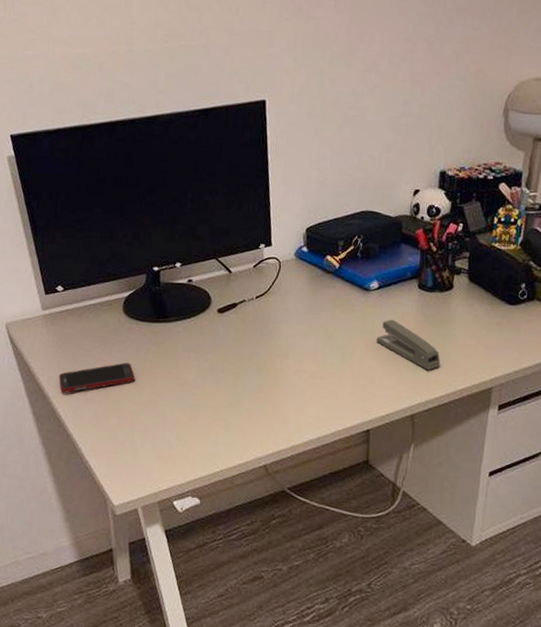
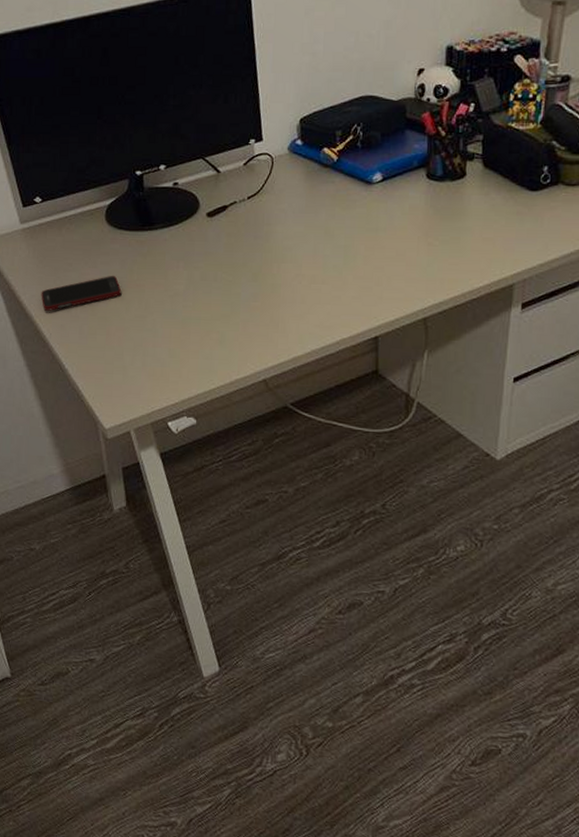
stapler: present [376,319,441,370] -> none [382,214,455,268]

